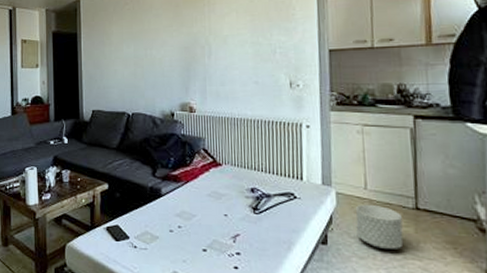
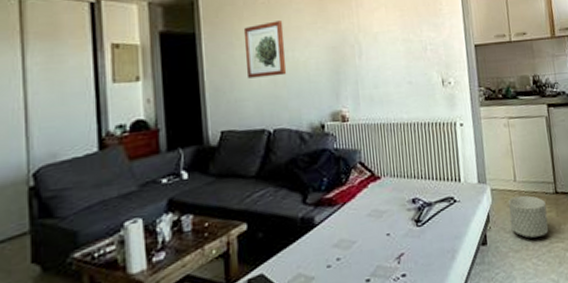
wall art: none [112,24,145,70] -> present [243,21,287,79]

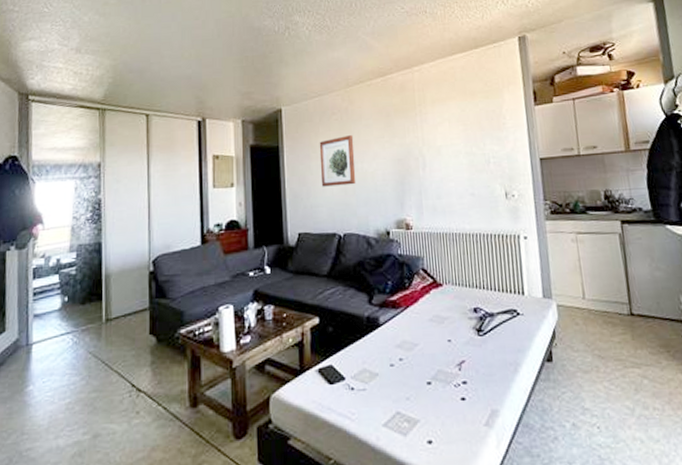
planter: present [508,195,549,238] -> none [576,314,623,360]

